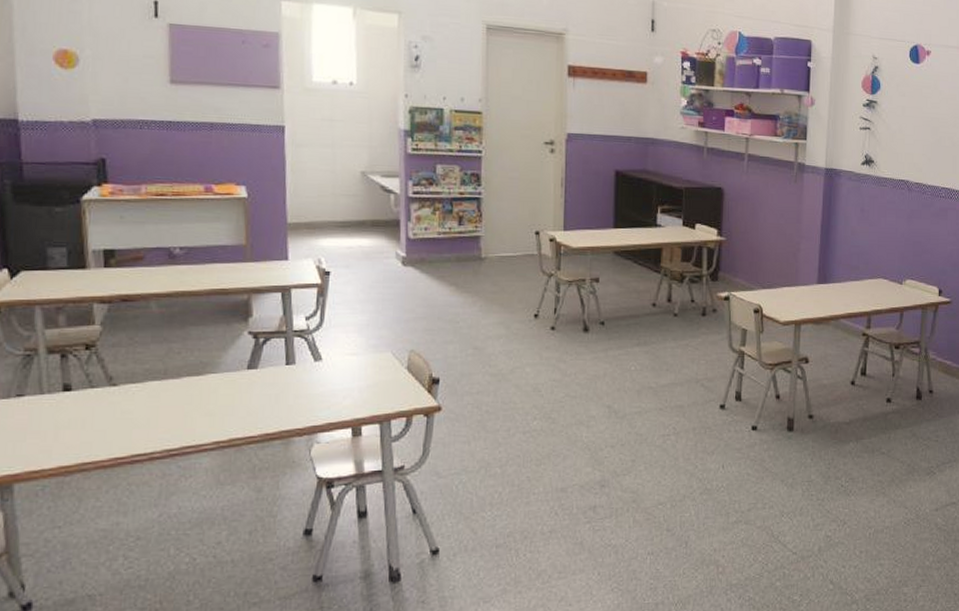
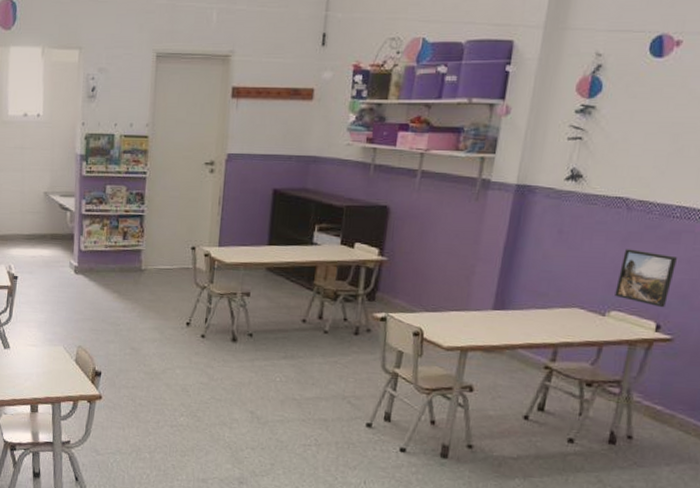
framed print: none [907,225,947,274] -> present [614,249,677,307]

